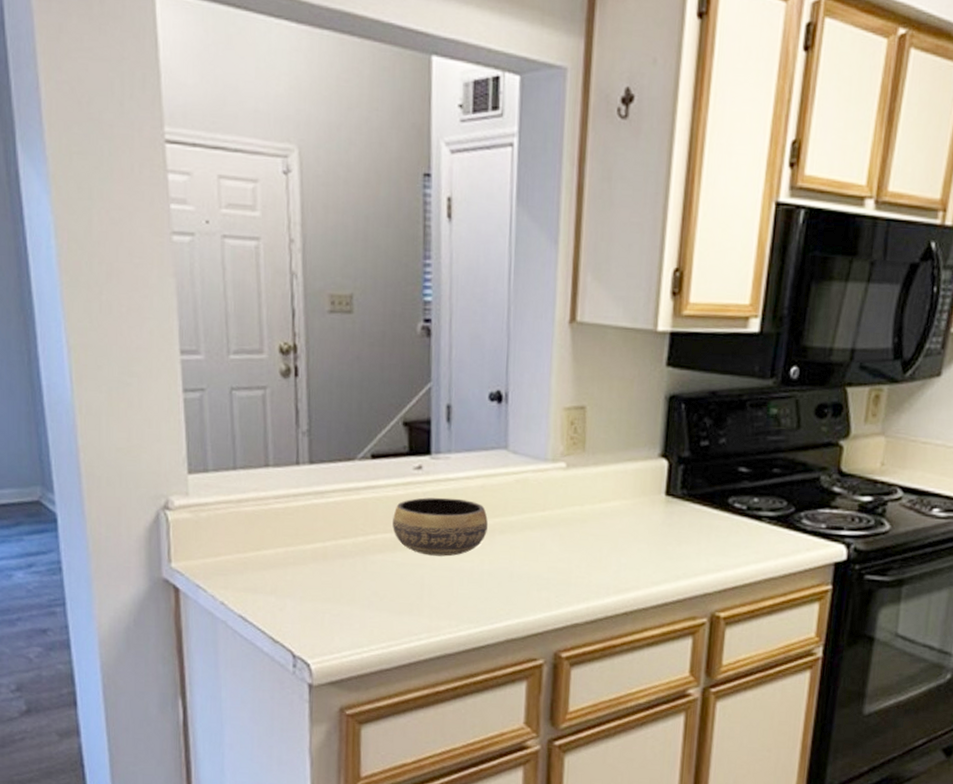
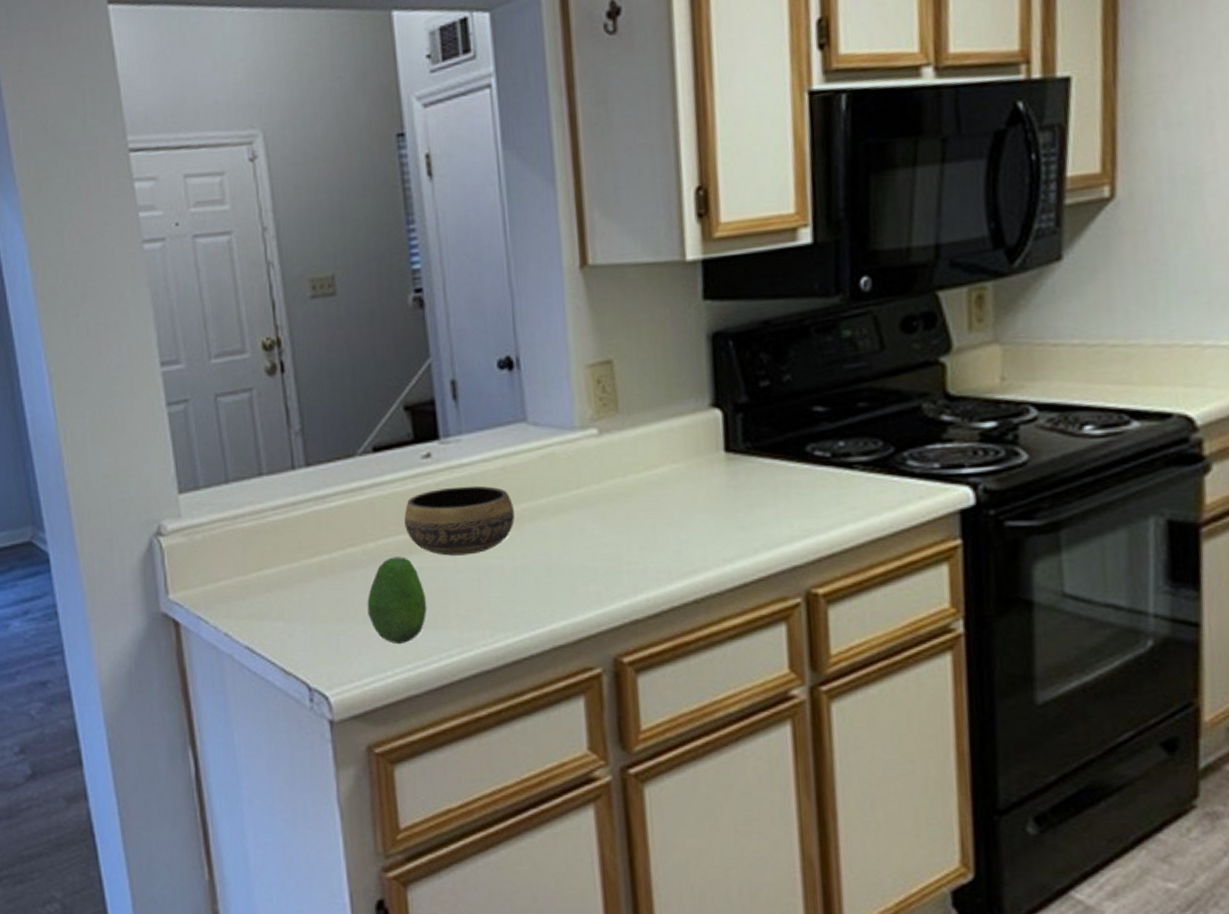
fruit: none [352,551,405,626] -> present [367,556,427,645]

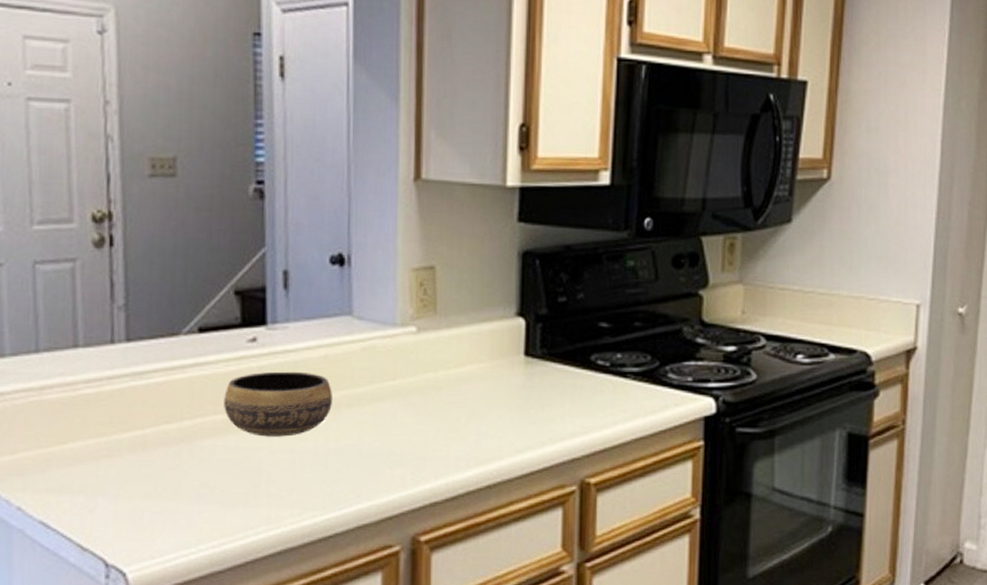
fruit: present [367,556,427,645] -> none [176,436,239,522]

